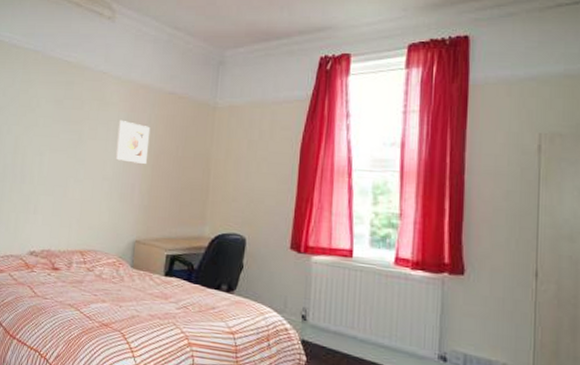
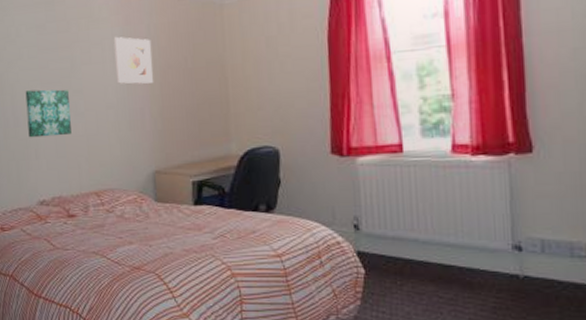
wall art: none [31,153,72,197] -> present [25,89,71,138]

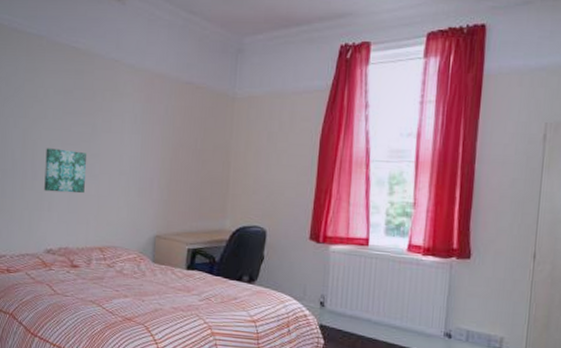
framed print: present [113,36,153,85] -> none [131,111,168,159]

